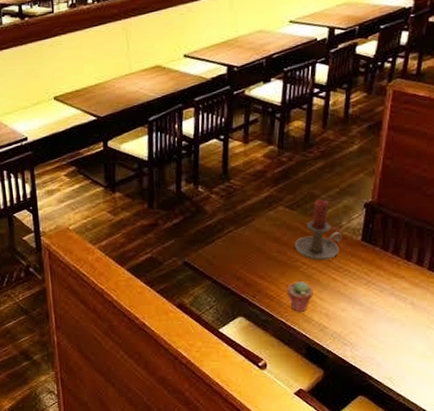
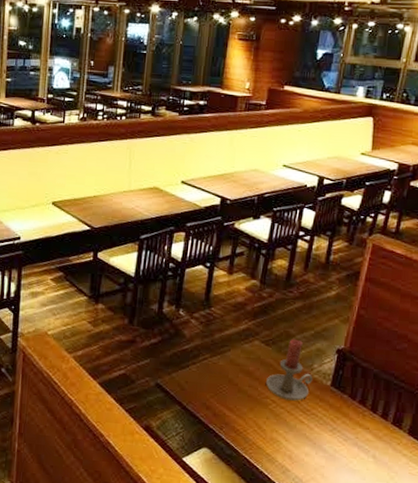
potted succulent: present [287,281,313,313] -> none [254,419,280,452]

